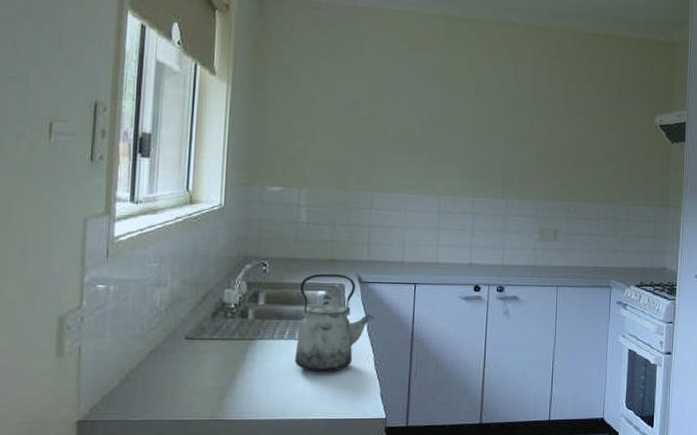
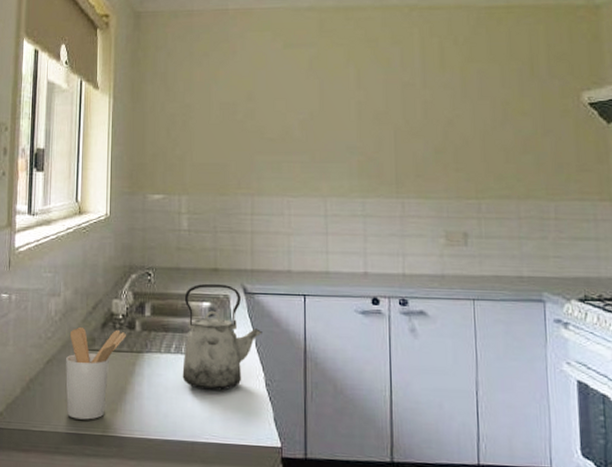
utensil holder: none [171,316,238,407] -> present [66,326,126,420]

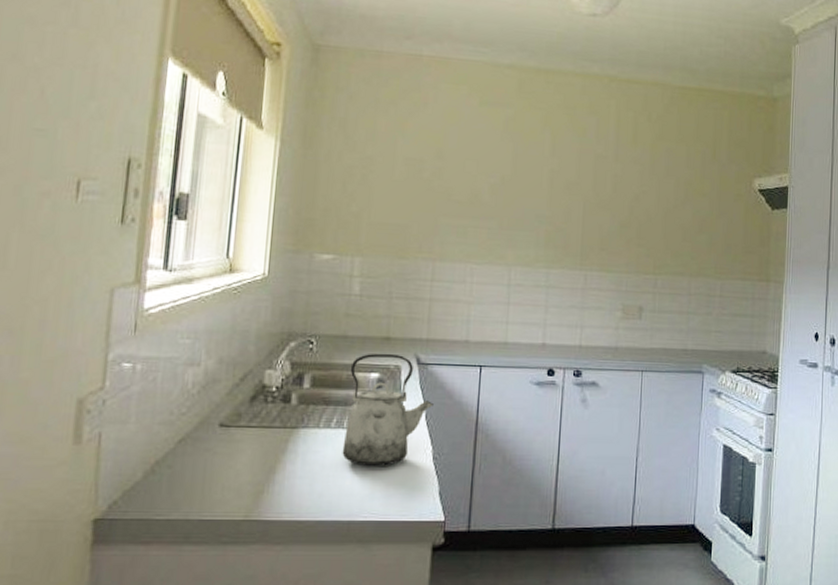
utensil holder: present [66,326,126,420] -> none [201,400,279,504]

